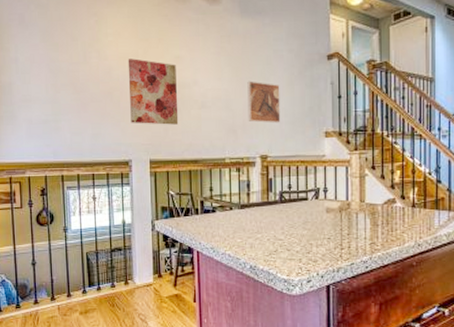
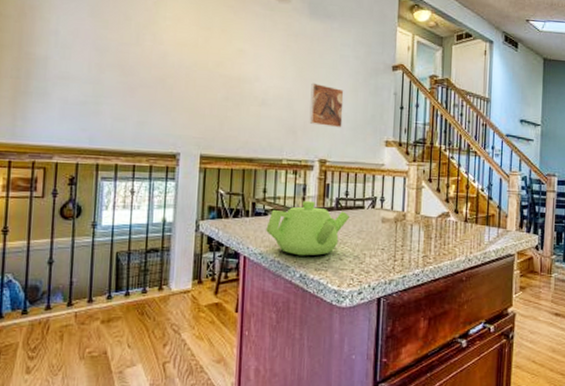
wall art: present [128,58,179,125] -> none [183,46,238,120]
teapot: none [215,196,295,249] -> present [266,201,350,256]

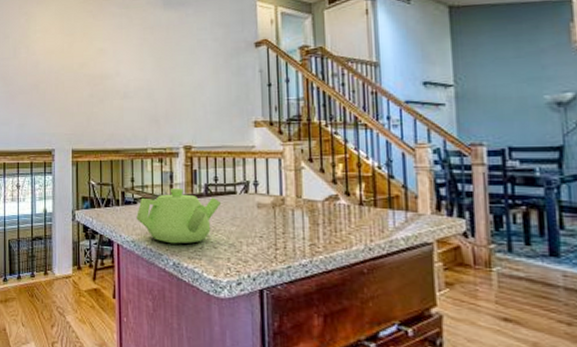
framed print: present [309,82,344,128] -> none [170,70,205,113]

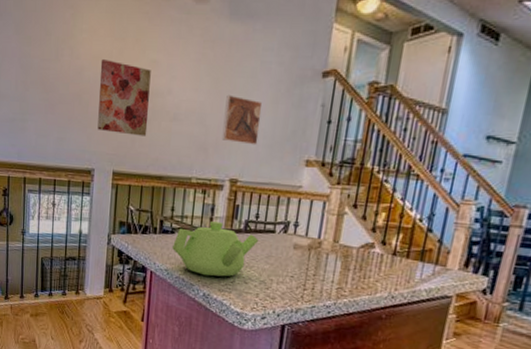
wall art: none [54,52,101,115] -> present [97,59,151,136]
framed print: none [170,70,205,113] -> present [221,94,263,145]

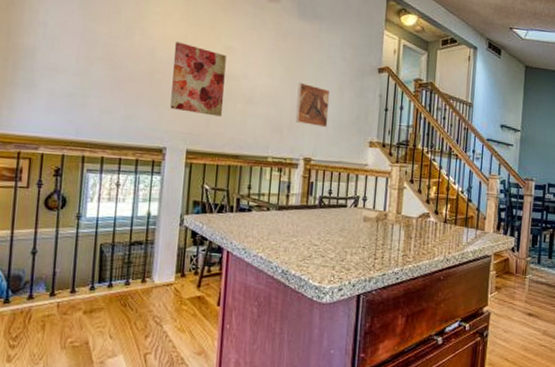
teapot: present [172,221,259,277] -> none [250,198,333,253]

